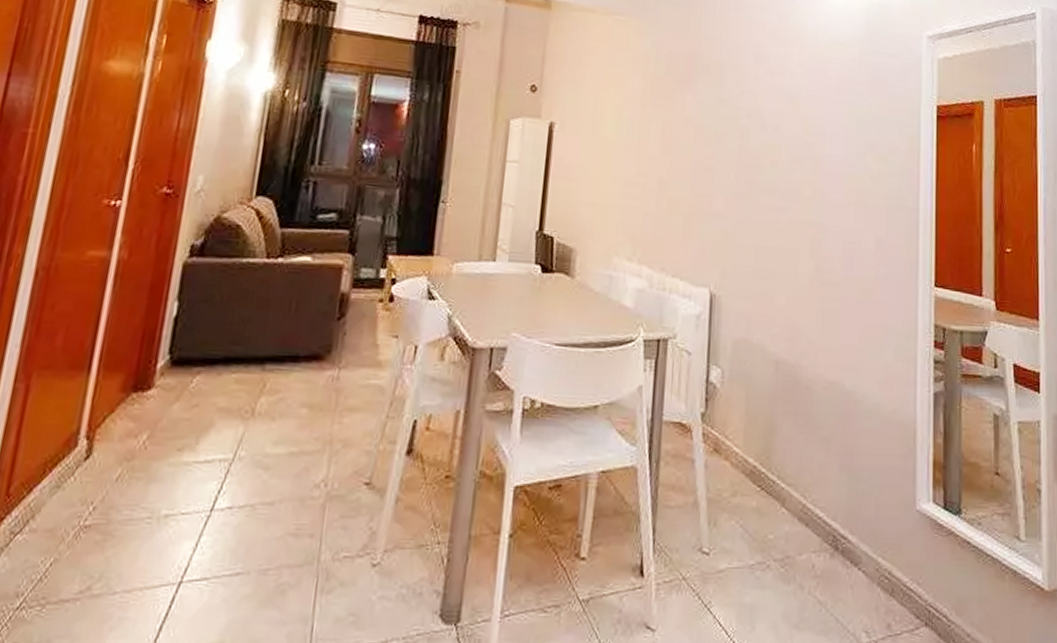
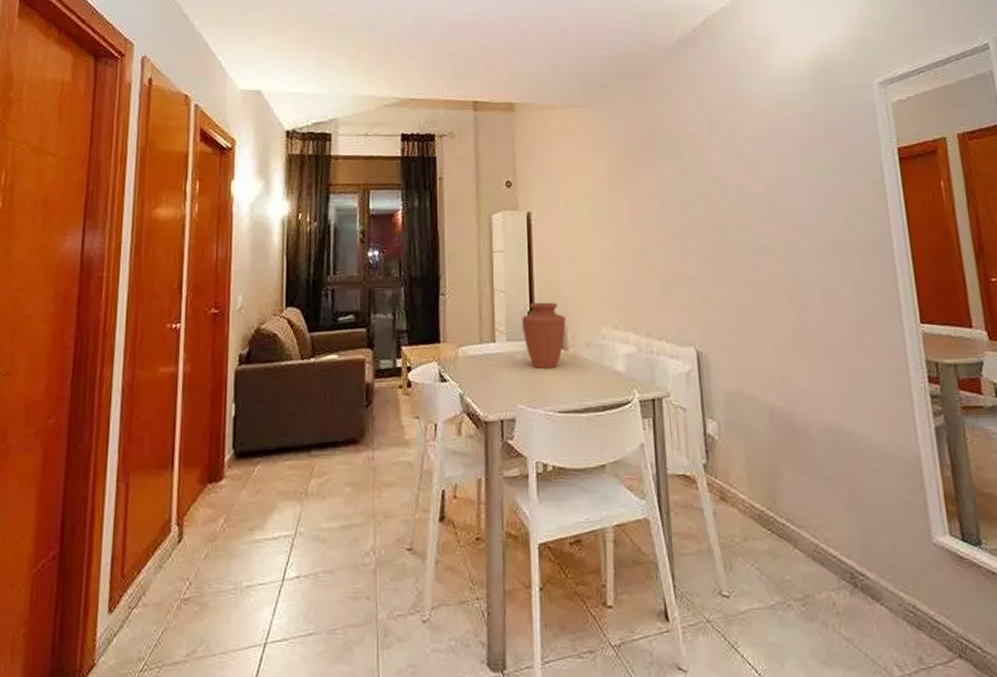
vase: none [527,222,577,297] -> present [522,302,566,370]

